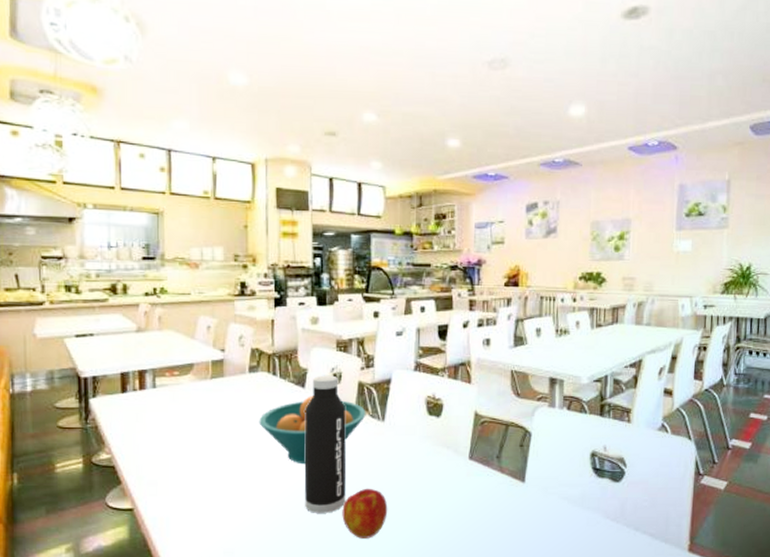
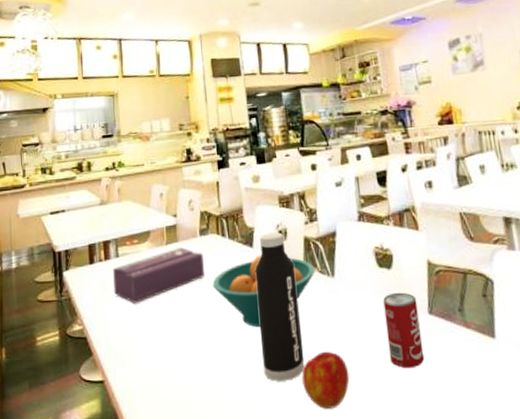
tissue box: none [147,383,251,435] -> present [112,247,204,303]
beverage can: none [427,438,460,506] -> present [383,292,425,369]

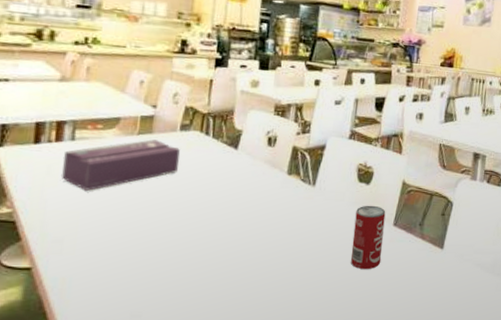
fruit bowl: present [212,255,315,328] -> none [185,157,298,226]
water bottle: present [255,232,305,381] -> none [225,137,278,276]
apple: present [302,351,350,409] -> none [262,251,310,302]

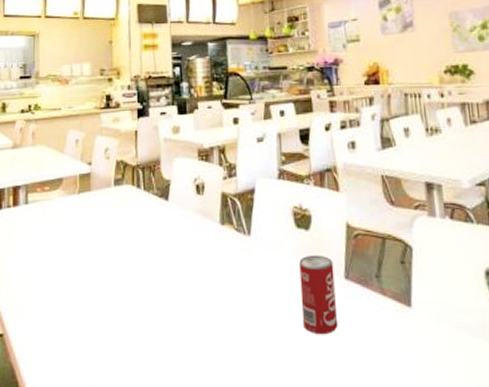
tissue box: present [60,139,180,191] -> none [19,197,116,253]

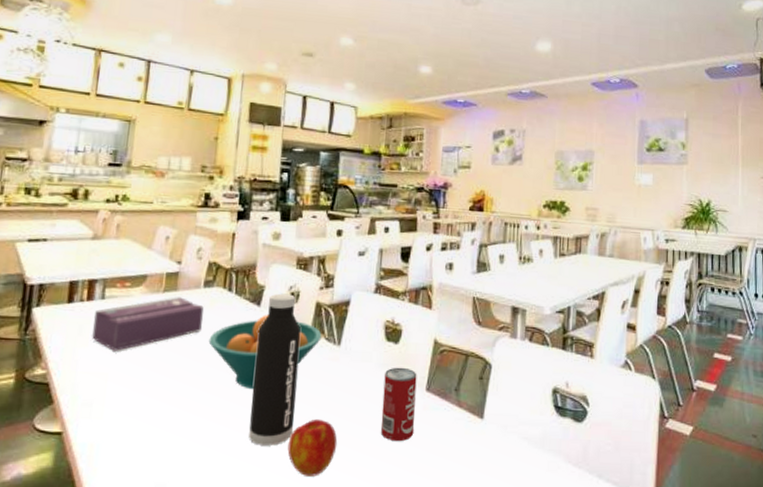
tissue box: none [19,197,116,253] -> present [91,297,204,351]
fruit bowl: none [124,209,231,285] -> present [208,315,322,390]
water bottle: none [169,186,215,342] -> present [249,293,302,446]
apple: none [211,313,260,374] -> present [287,418,338,476]

